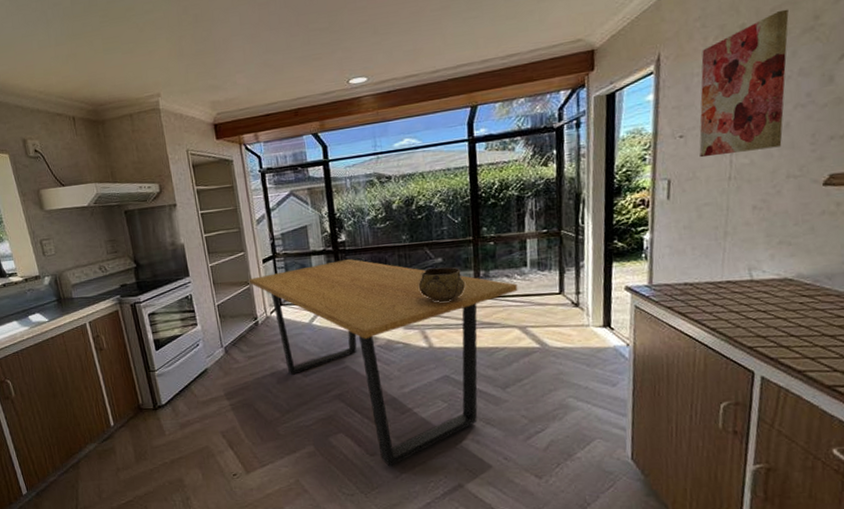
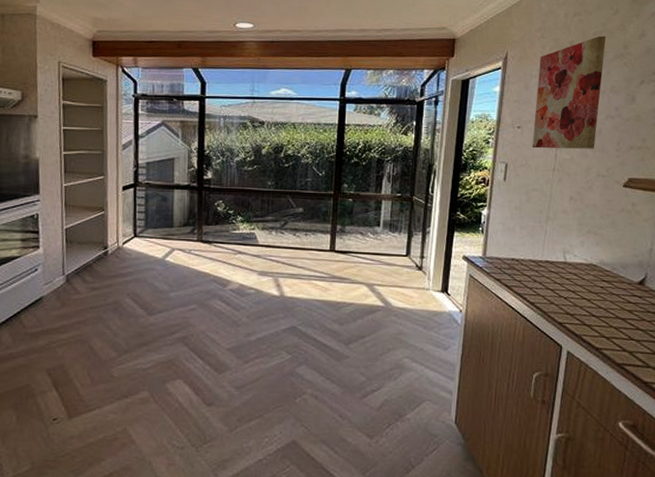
dining table: present [249,259,518,467] -> none [104,198,370,419]
decorative bowl: present [418,267,465,302] -> none [277,217,321,251]

